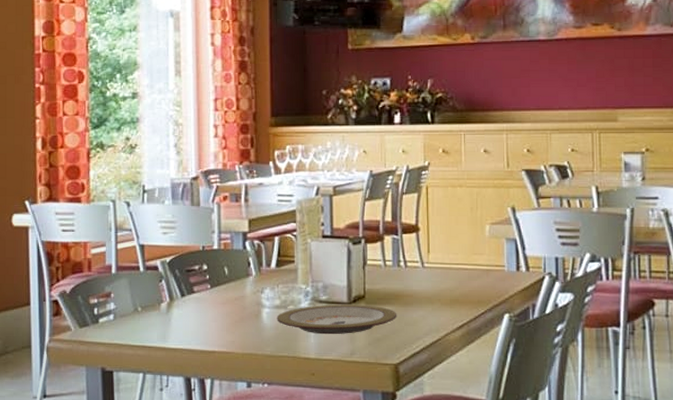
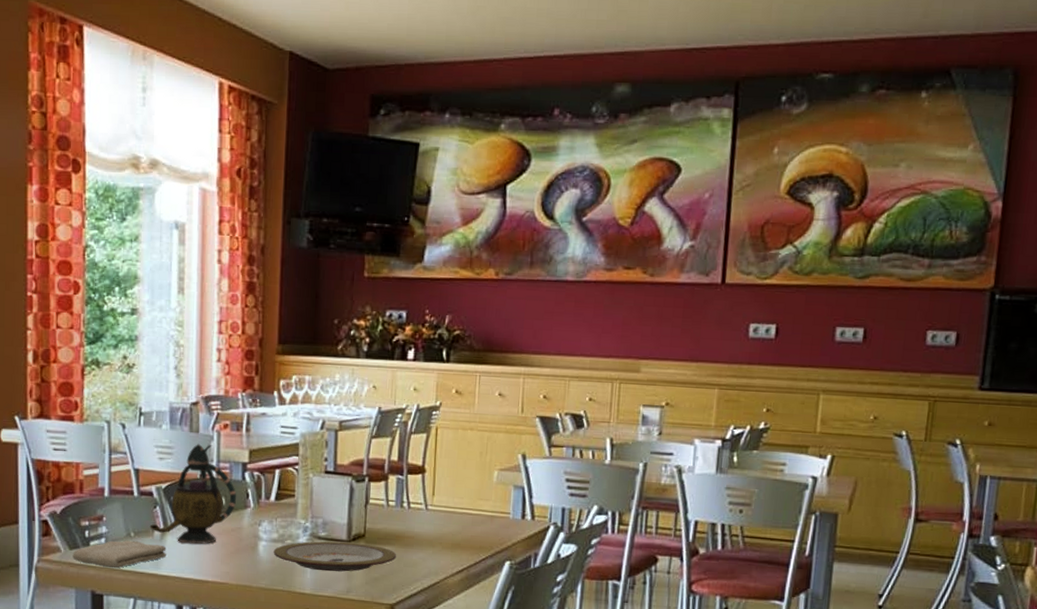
washcloth: none [83,315,173,344] -> present [73,540,167,568]
teapot: none [156,216,239,315] -> present [149,443,237,545]

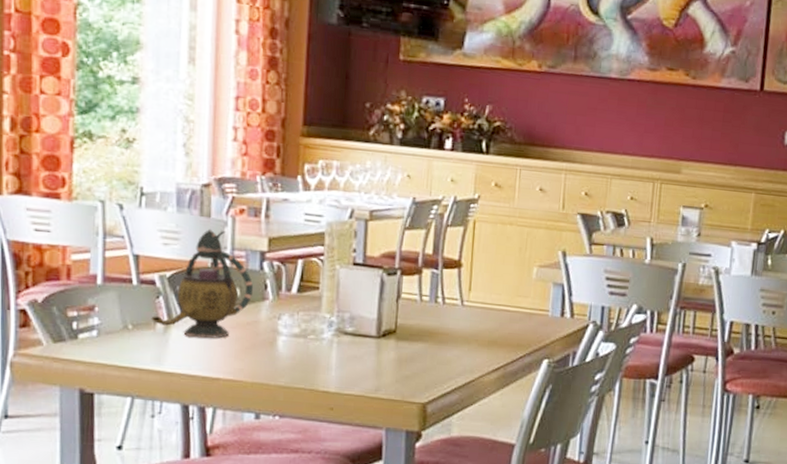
washcloth: present [73,540,167,568] -> none [57,333,171,364]
plate: present [273,541,397,572] -> none [294,336,430,369]

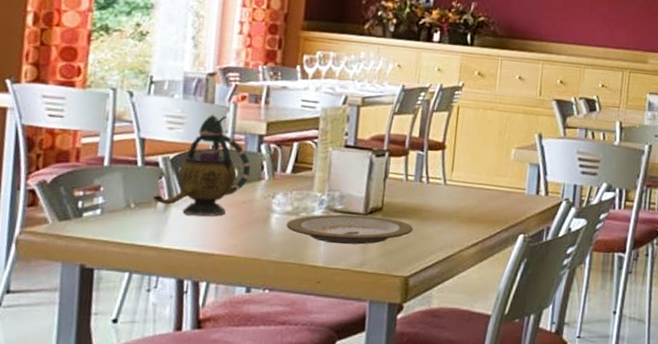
plate: none [294,336,430,369] -> present [286,214,414,245]

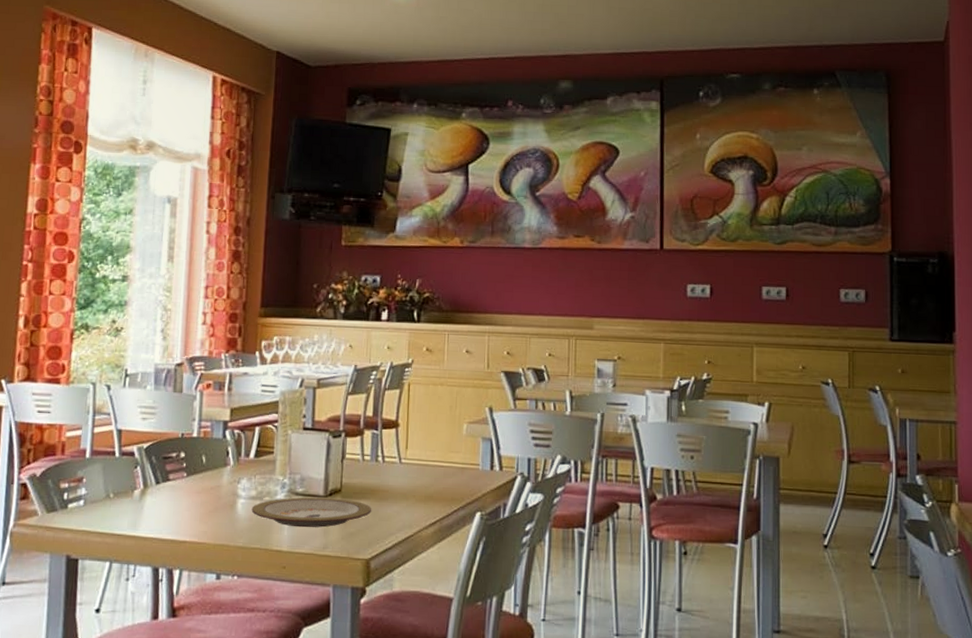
teapot: present [152,114,251,217] -> none [129,403,217,504]

